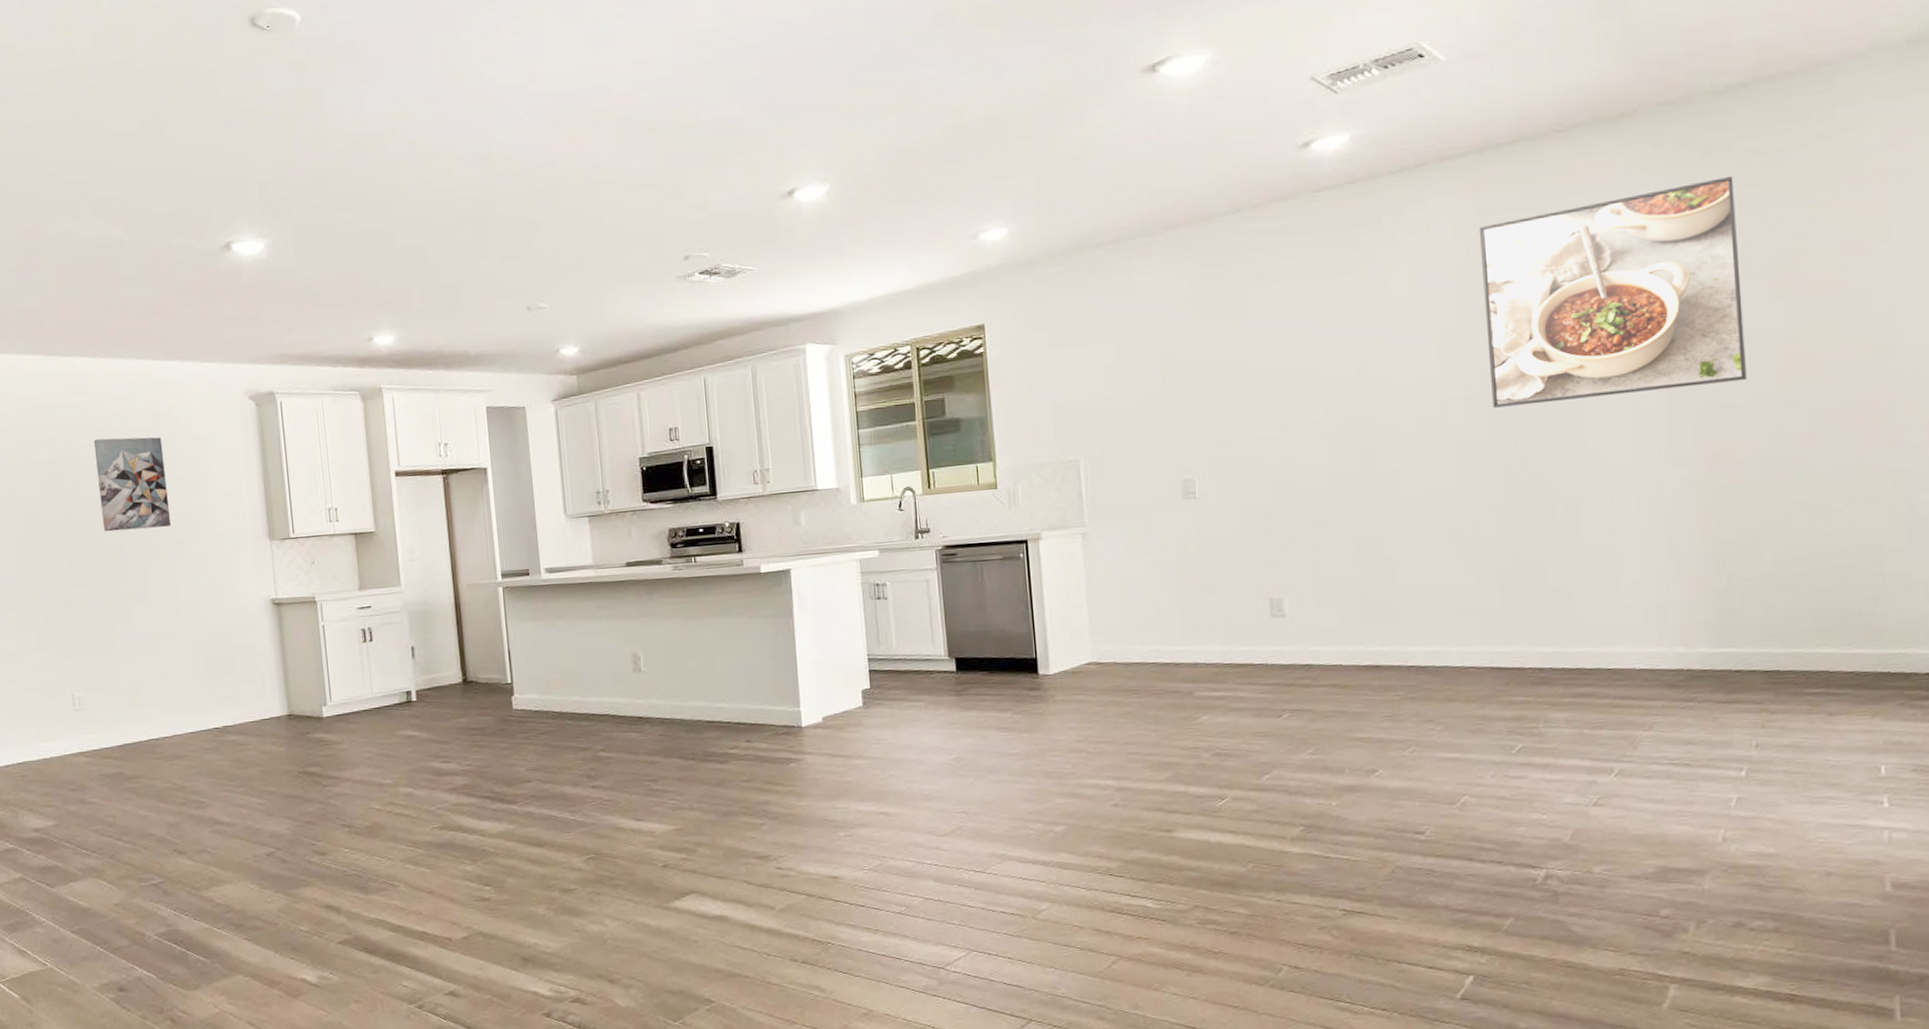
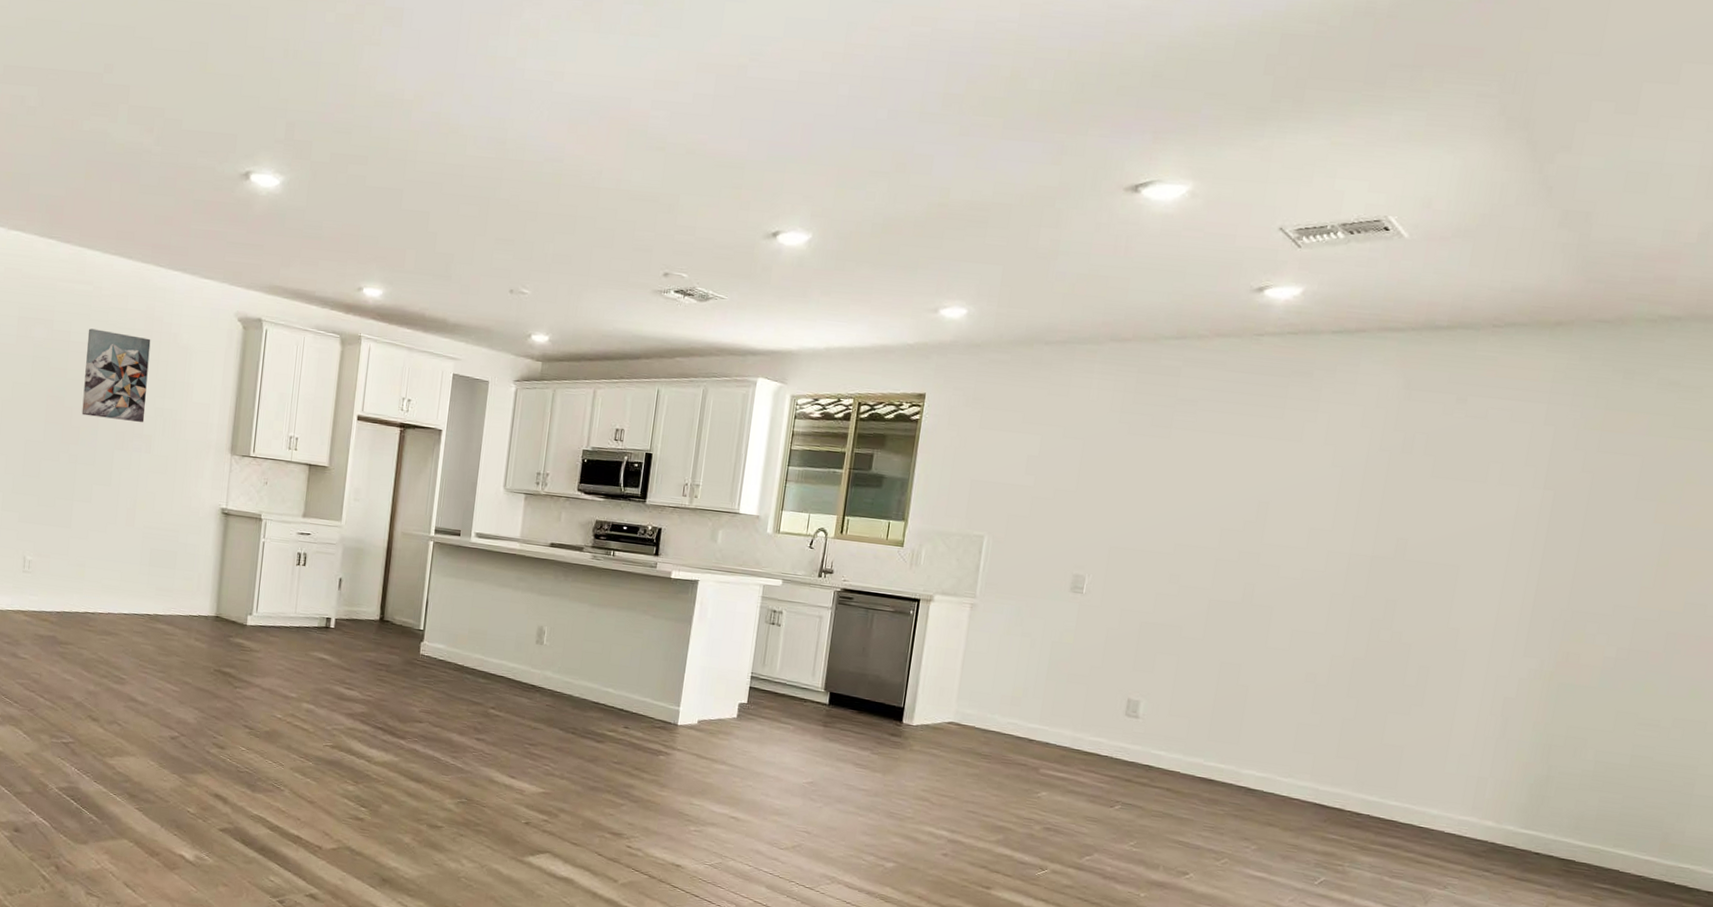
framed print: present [1480,175,1748,408] -> none [1373,399,1647,592]

